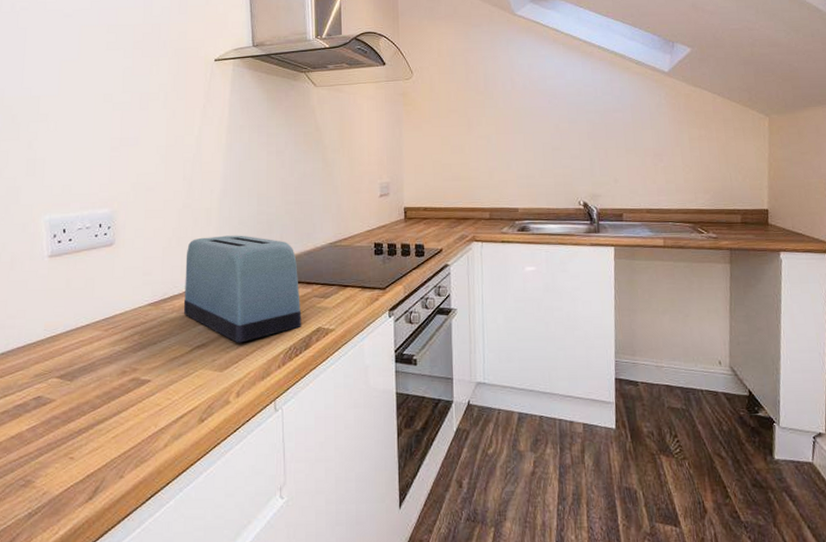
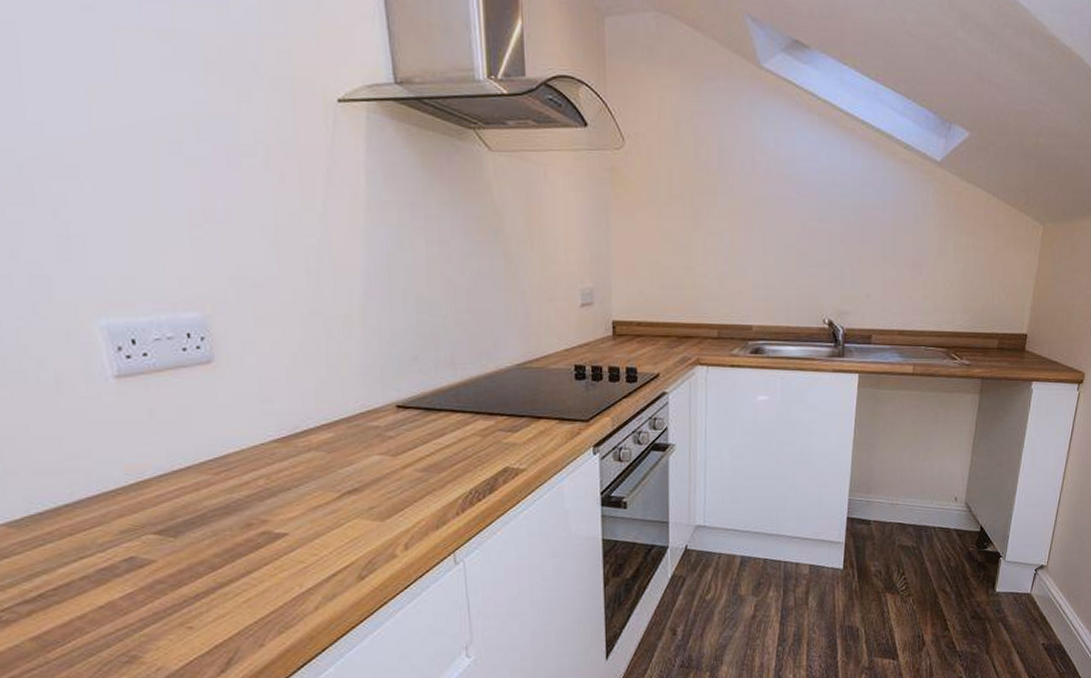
toaster: present [183,235,302,343] -> none [320,352,484,487]

